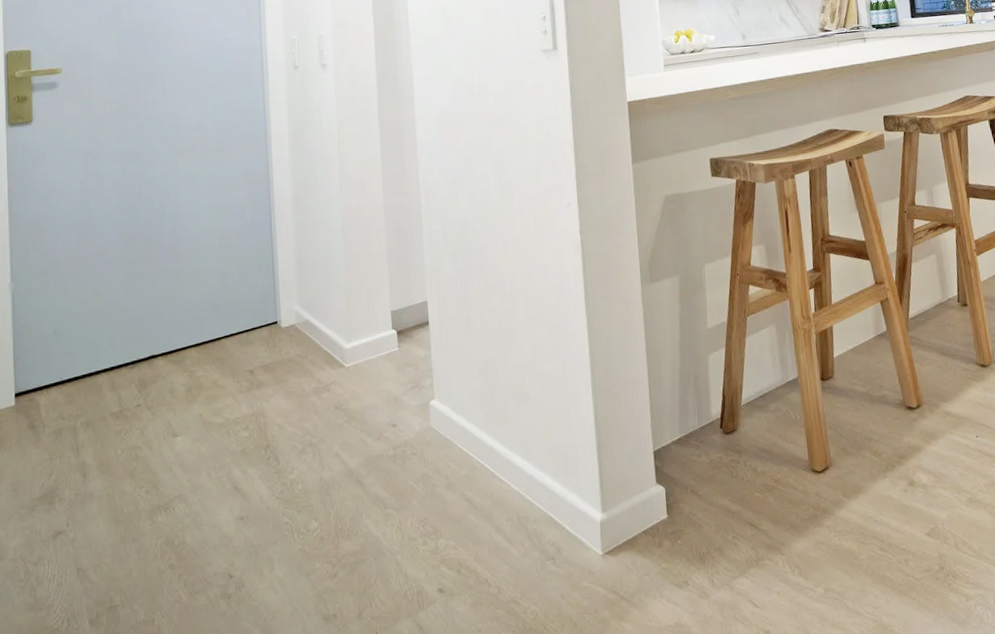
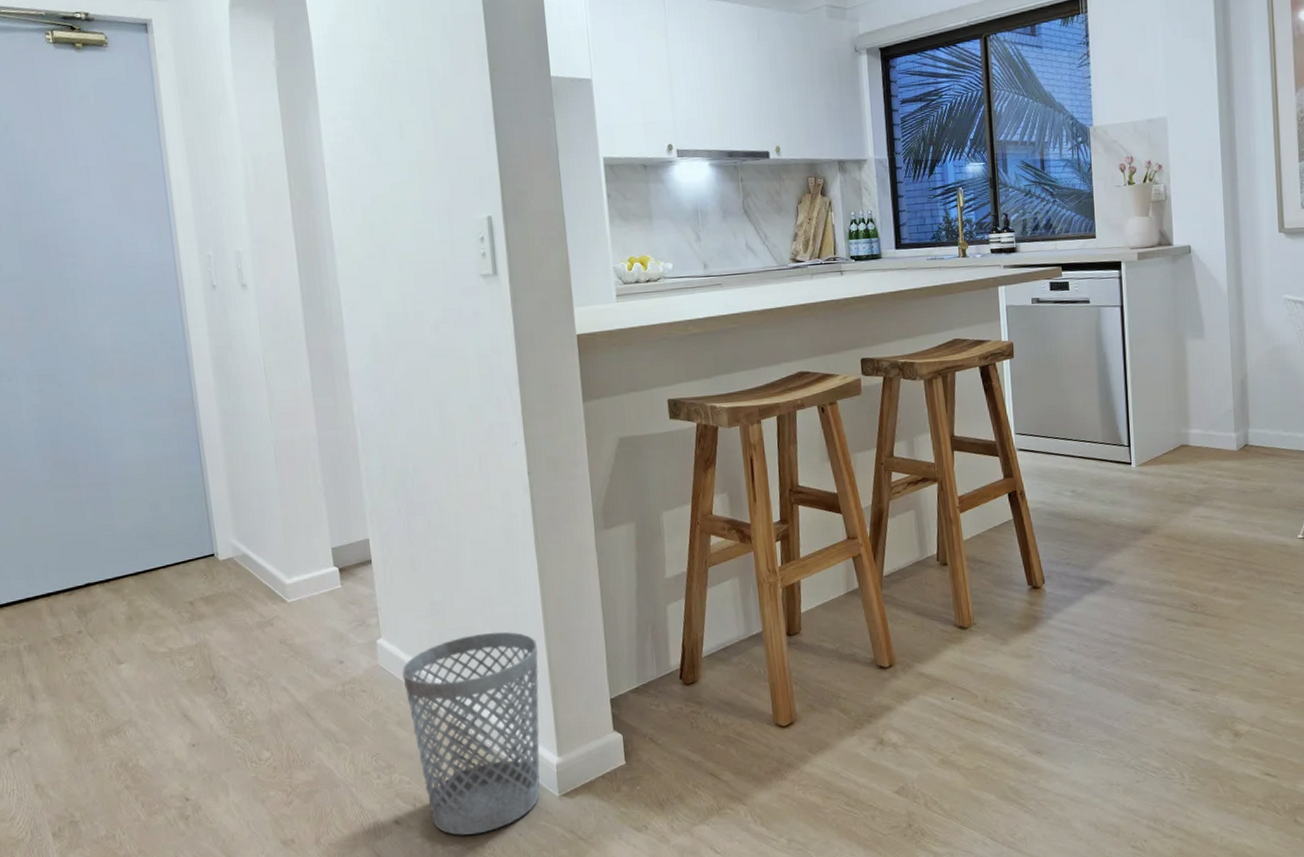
wastebasket: none [453,388,586,601] -> present [402,632,540,835]

